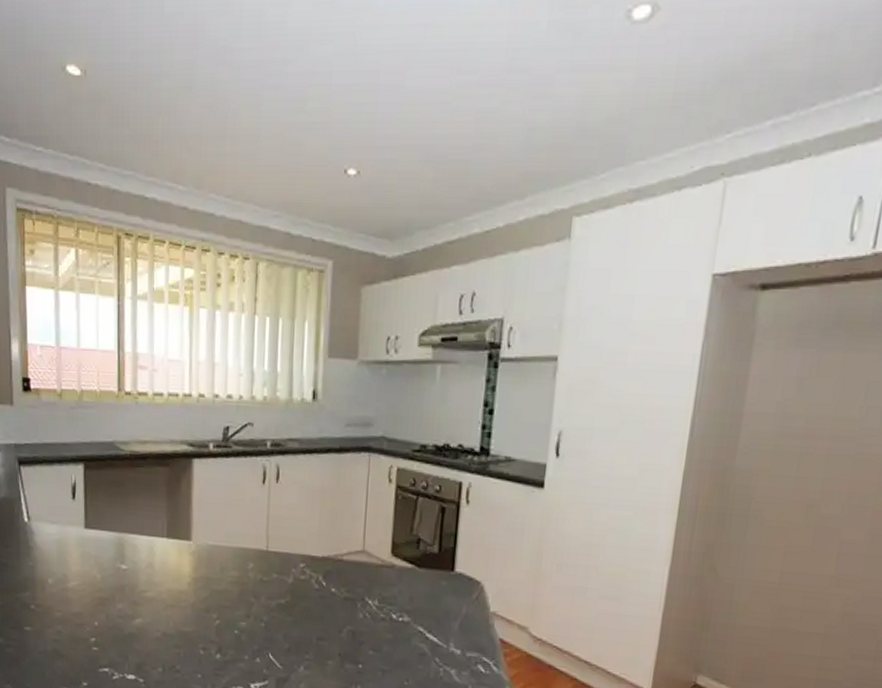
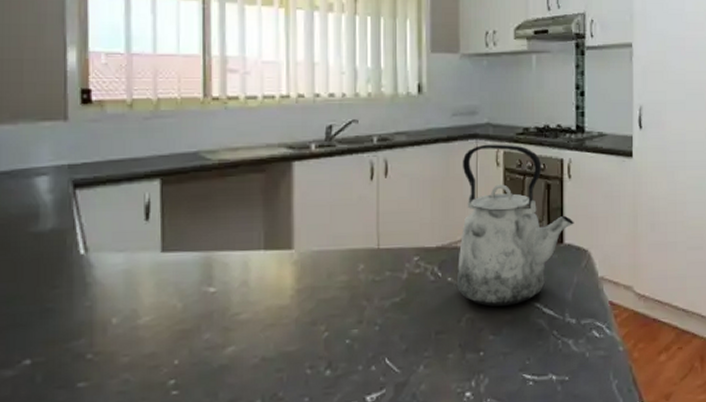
kettle: none [339,458,468,626] -> present [456,144,574,307]

